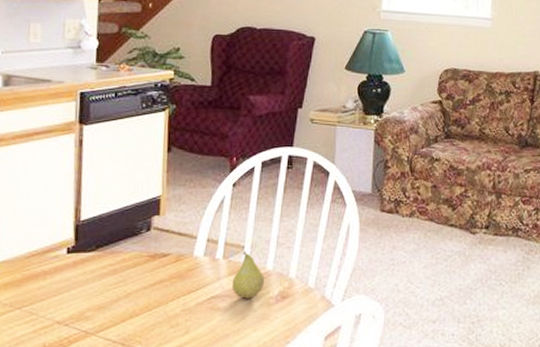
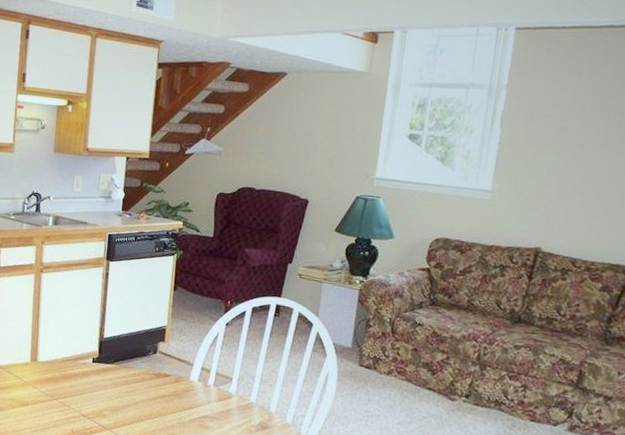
fruit: present [231,250,265,299] -> none [219,382,248,424]

